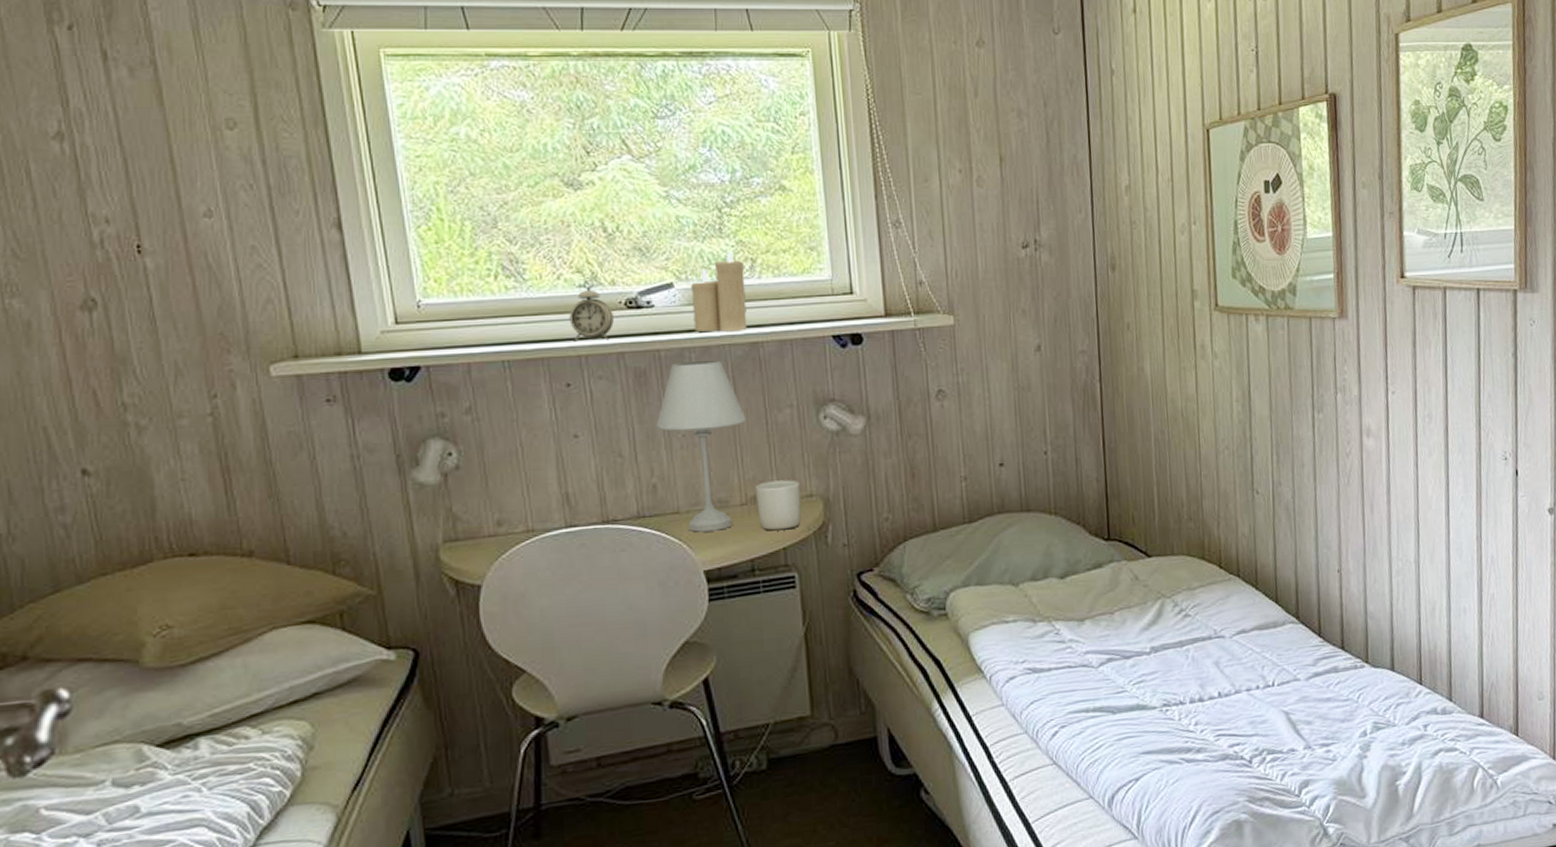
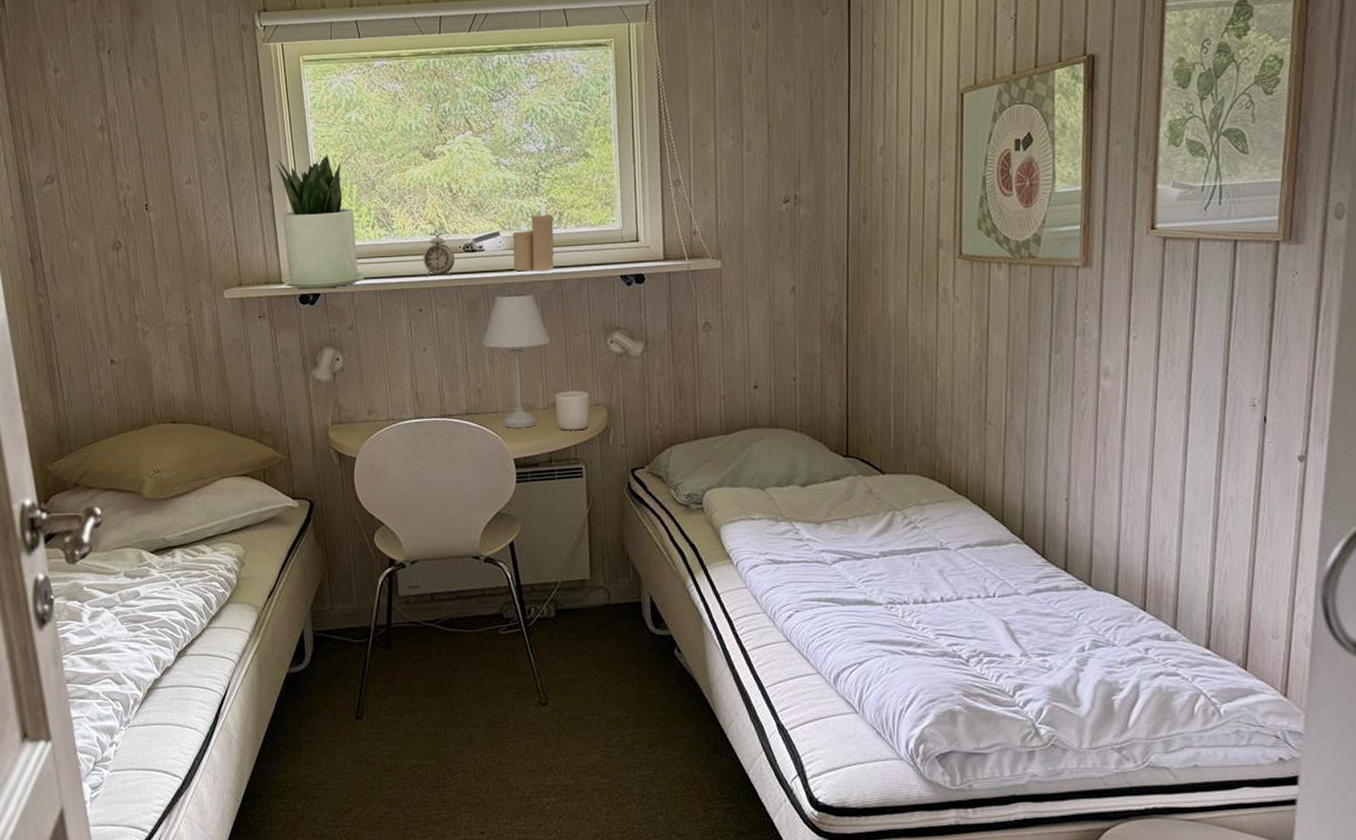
planter: none [346,181,489,361] -> present [275,155,367,289]

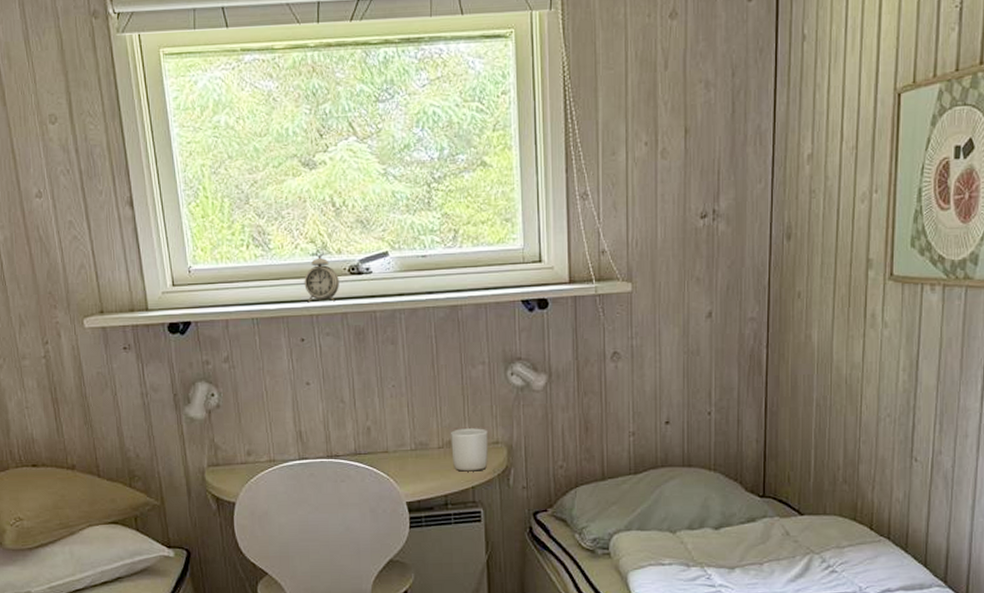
planter: present [275,155,367,289] -> none [136,164,242,317]
table lamp: present [483,293,551,428] -> none [372,320,446,469]
candle: present [512,207,554,272] -> none [402,223,449,296]

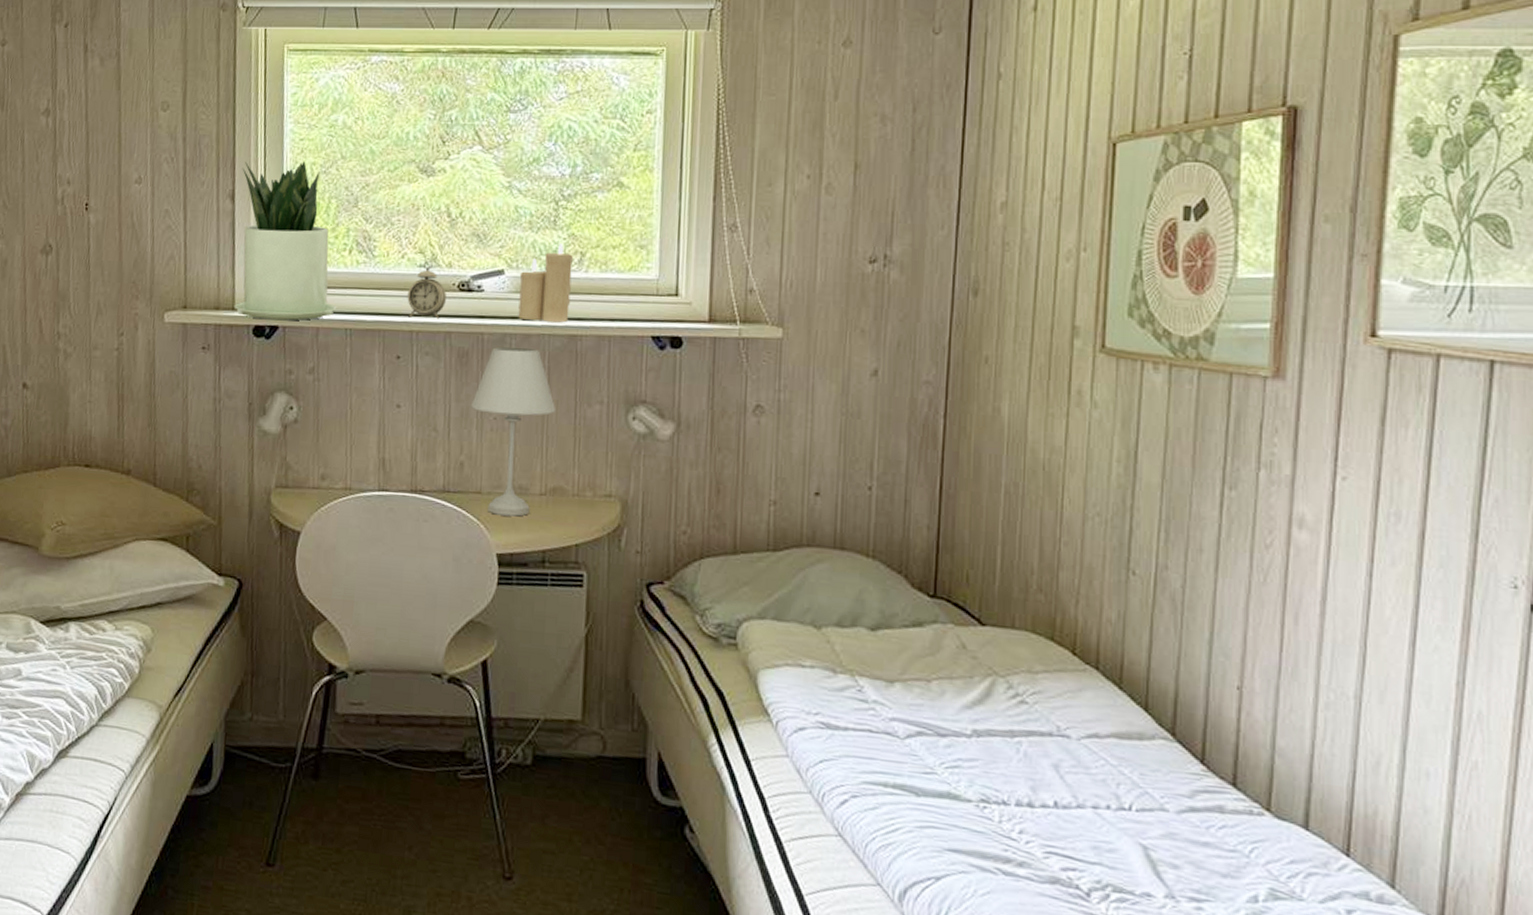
planter: none [136,164,242,317] -> present [233,161,337,321]
table lamp: none [372,320,446,469] -> present [471,346,557,517]
candle: none [402,223,449,296] -> present [518,243,573,323]
mug: present [450,428,488,472] -> none [554,475,600,527]

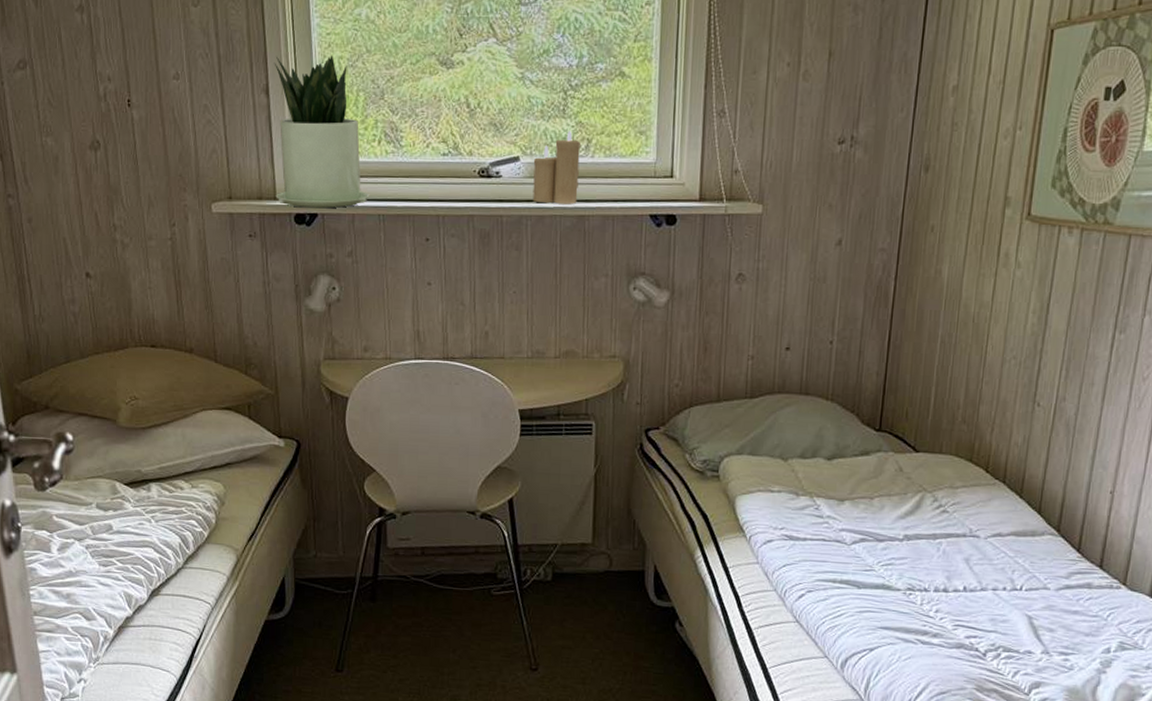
alarm clock: present [407,260,446,319] -> none [433,148,468,204]
table lamp: present [471,346,557,517] -> none [493,227,568,377]

